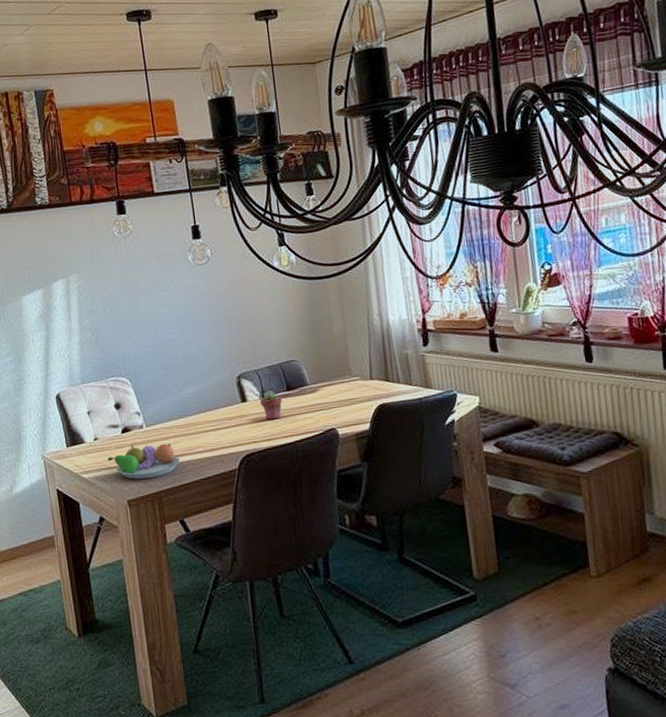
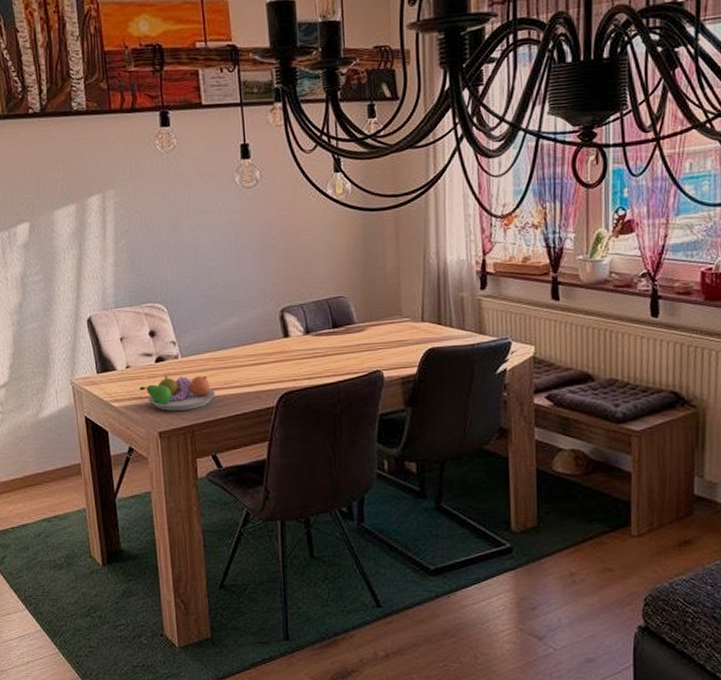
potted succulent: present [260,390,282,420] -> none [304,326,327,358]

